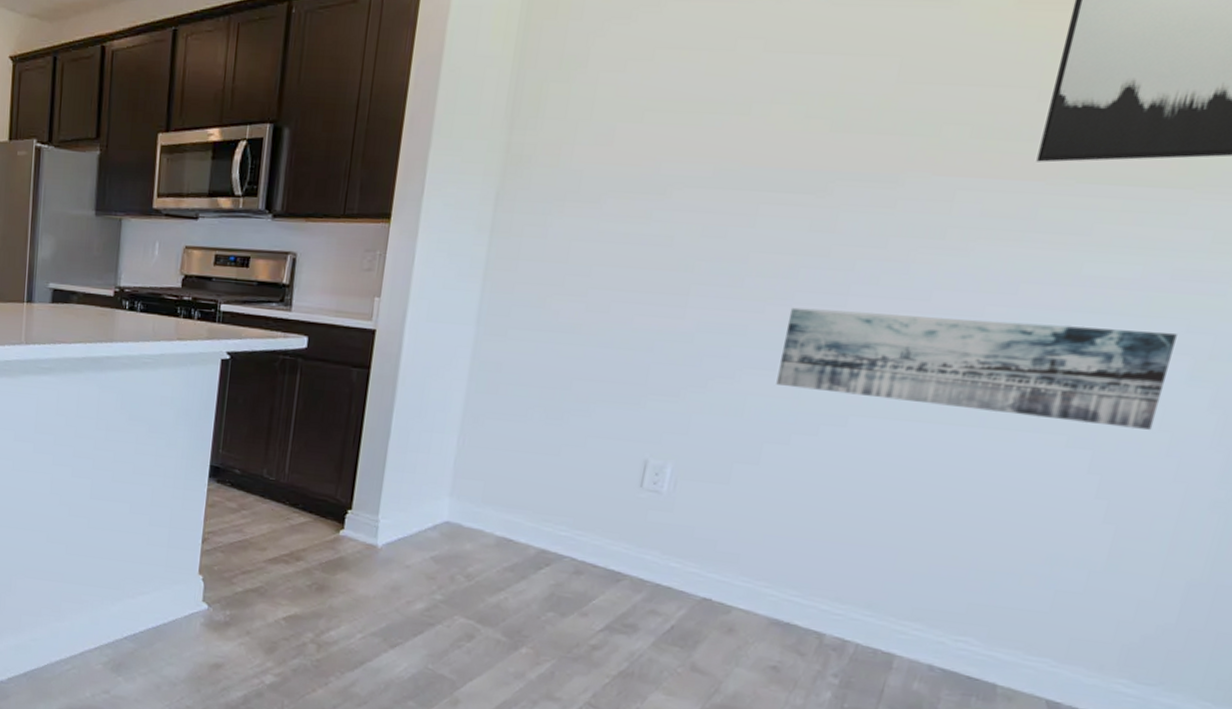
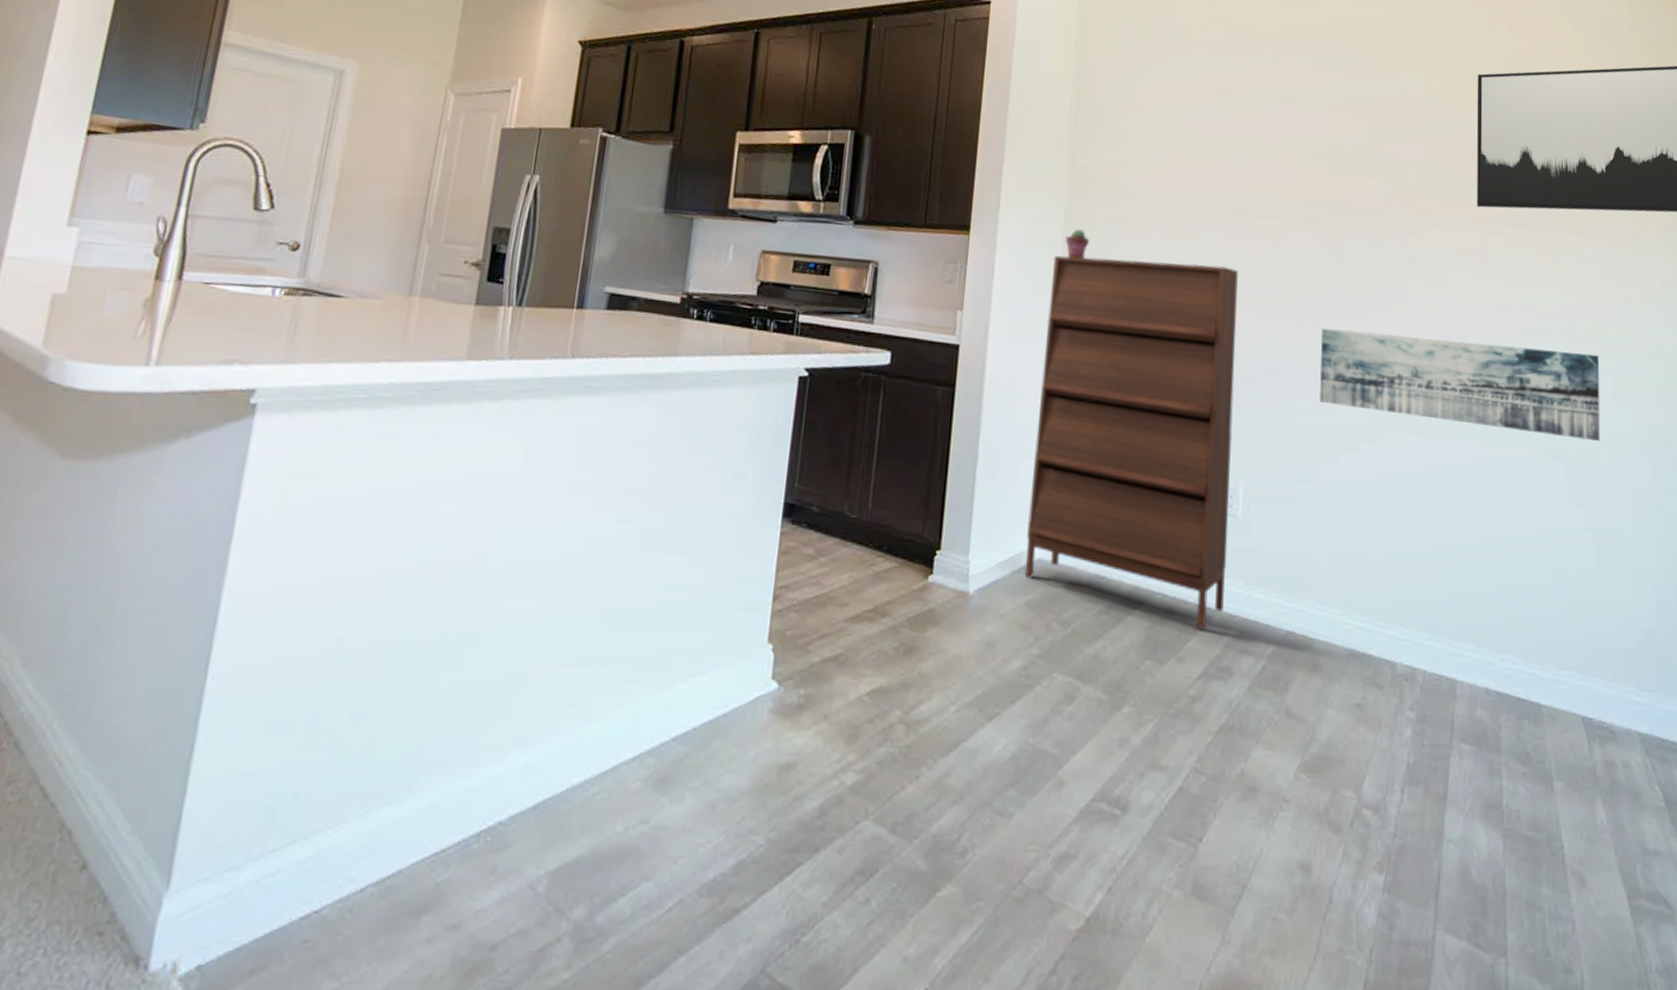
shoe cabinet: none [432,239,695,590] -> present [1025,255,1238,629]
potted succulent: none [493,212,522,243] -> present [1065,229,1090,259]

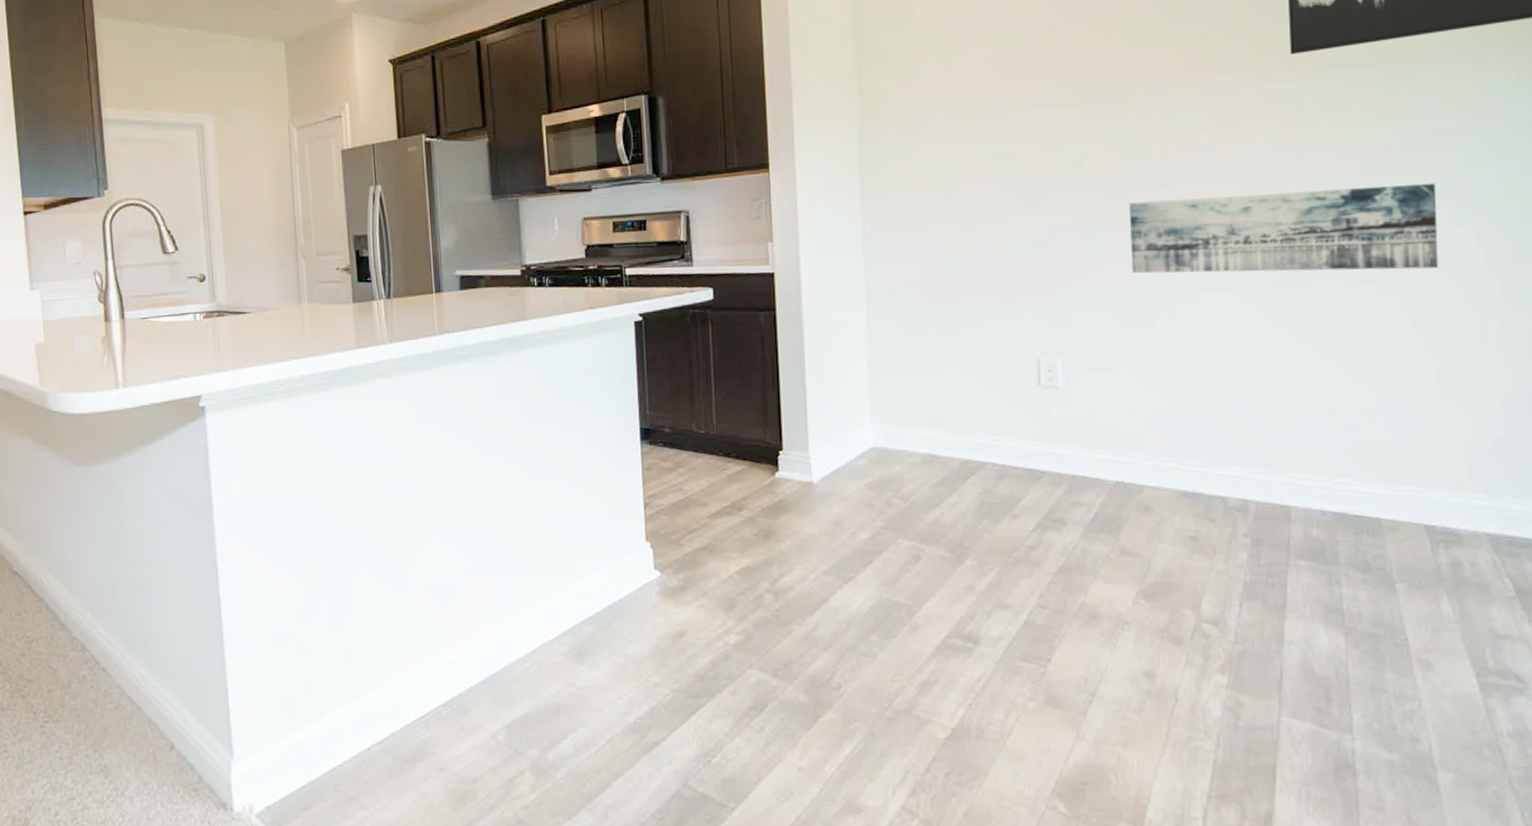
shoe cabinet: present [1025,255,1238,629] -> none [852,160,1052,489]
potted succulent: present [1065,229,1090,259] -> none [861,149,886,177]

